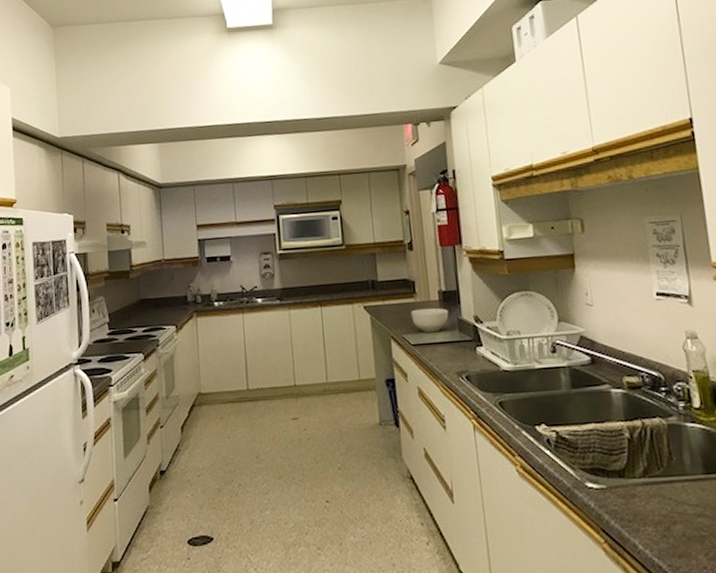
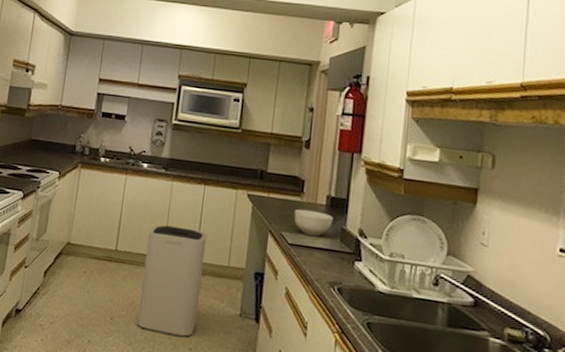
trash can: none [276,351,340,460] -> present [136,225,207,338]

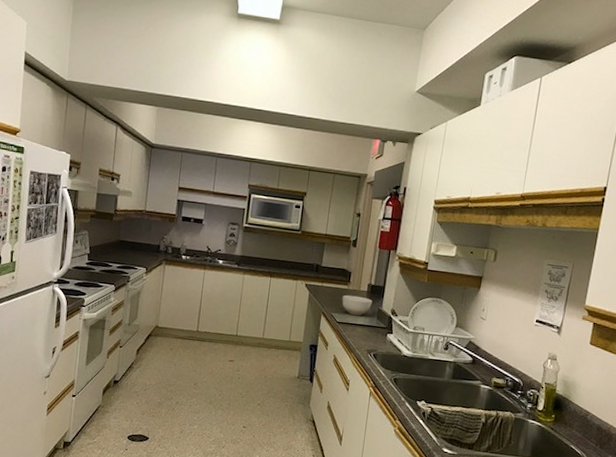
trash can: present [136,225,207,338] -> none [215,310,273,396]

